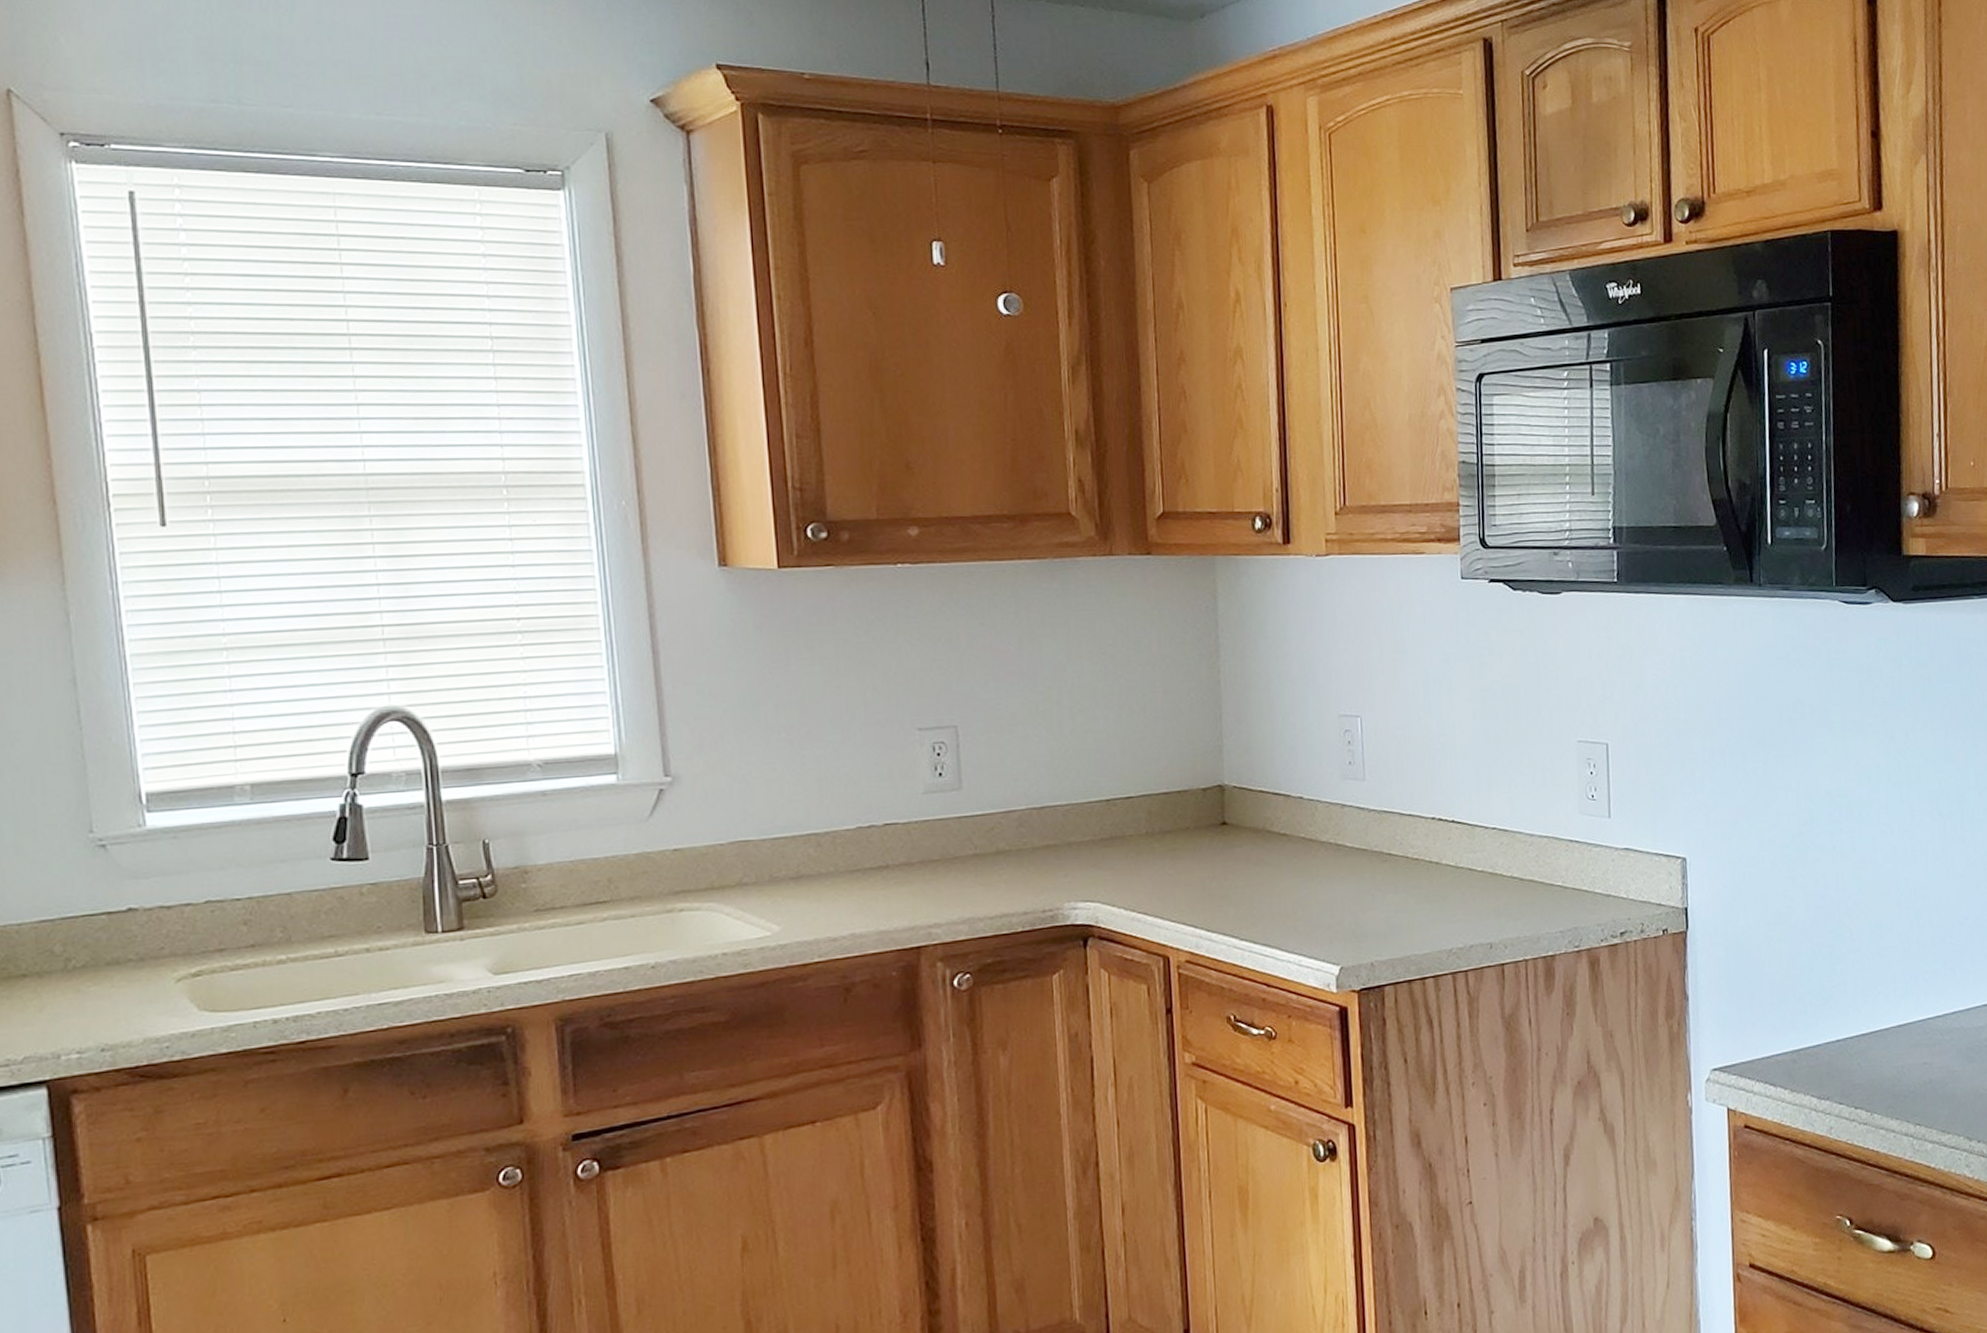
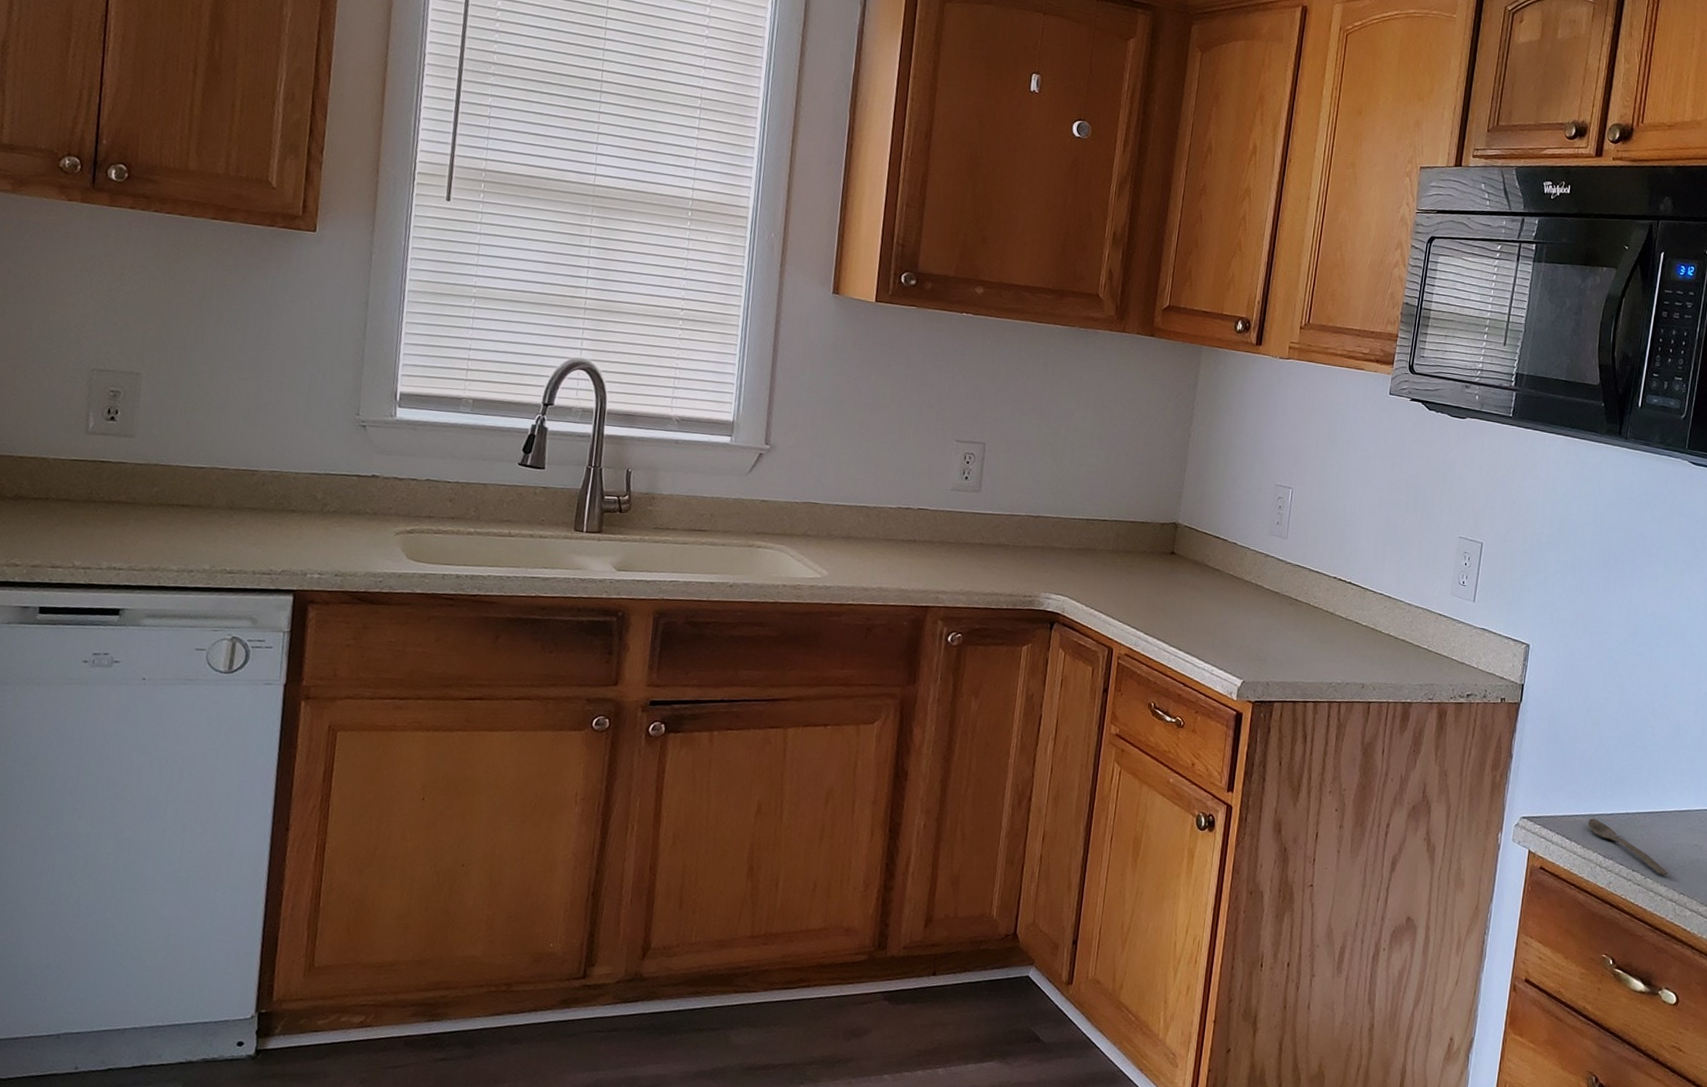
spoon: none [1793,1054,1898,1107] -> present [1588,818,1668,875]

